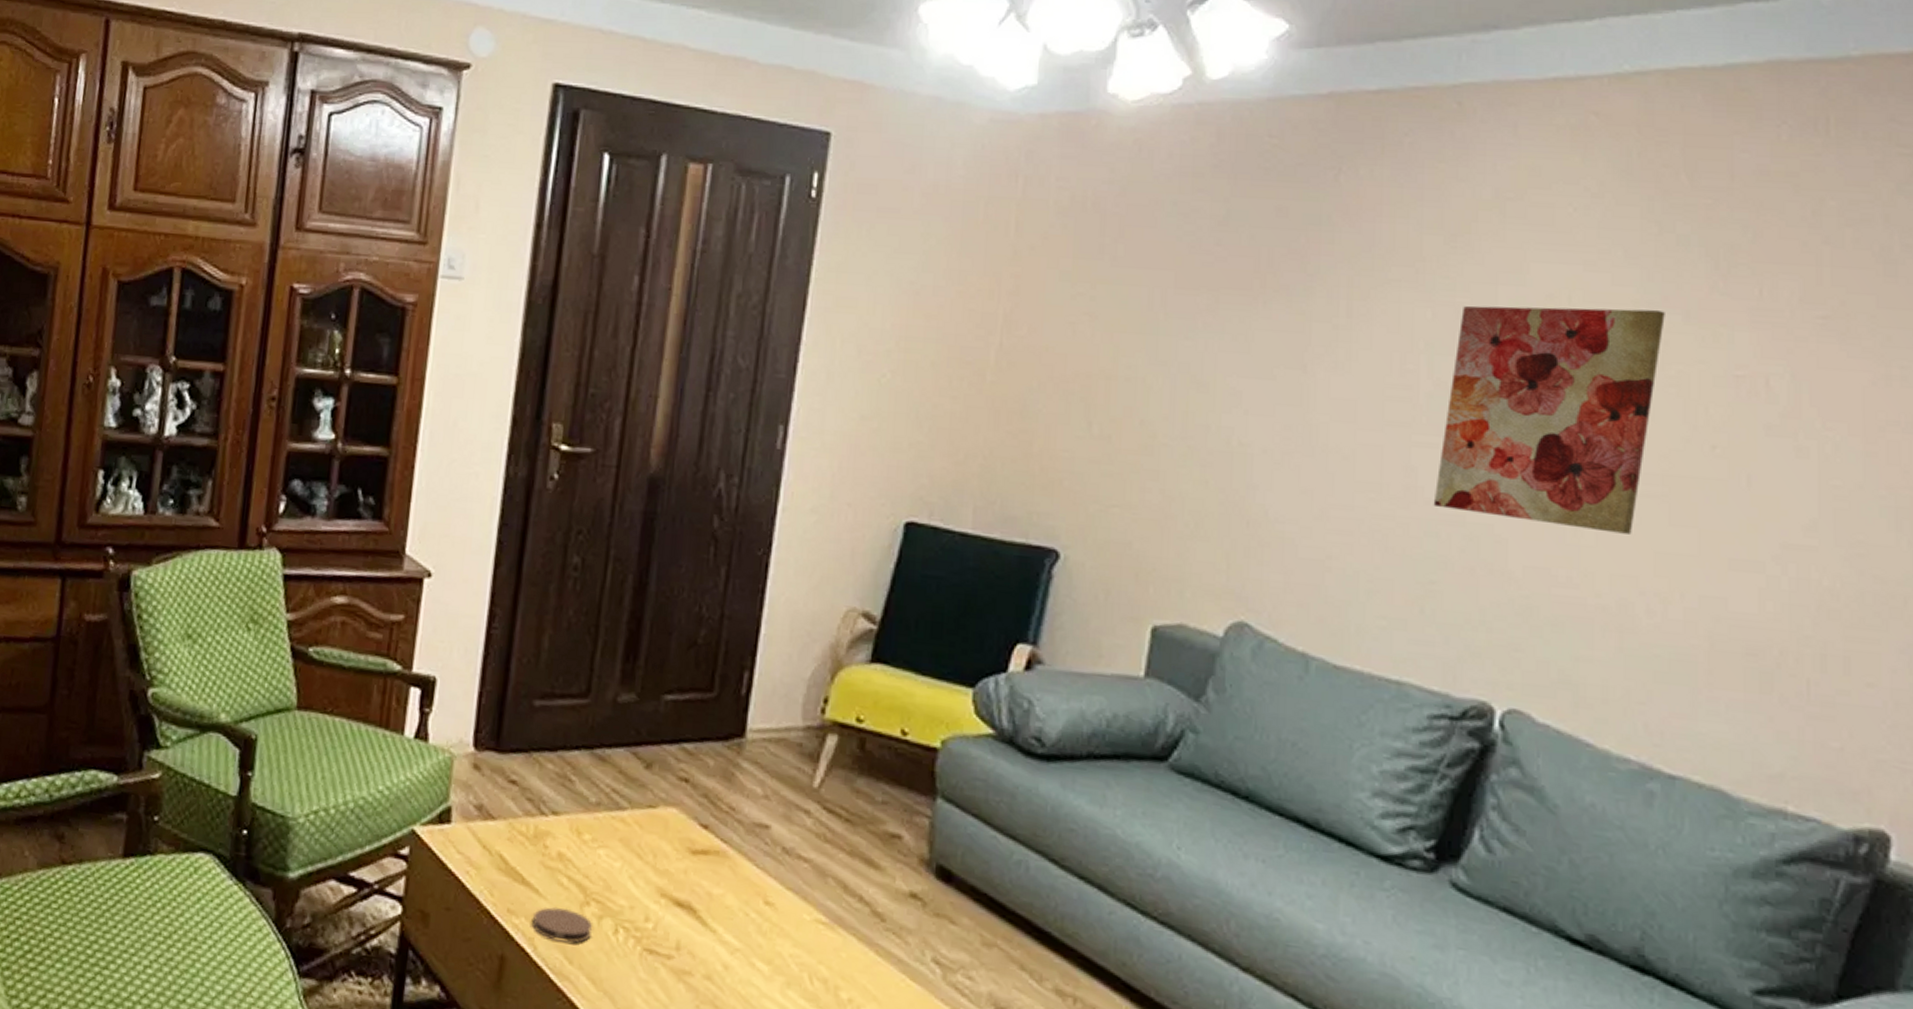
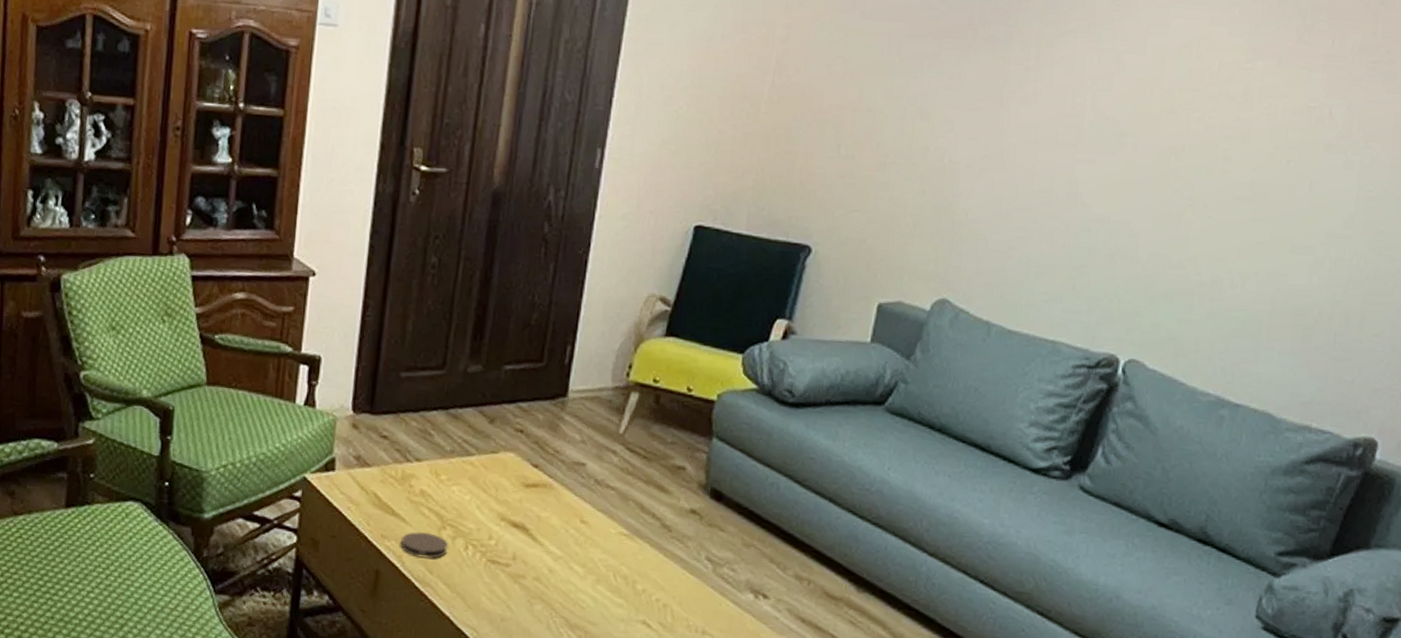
wall art: present [1433,305,1665,534] -> none [1088,52,1265,228]

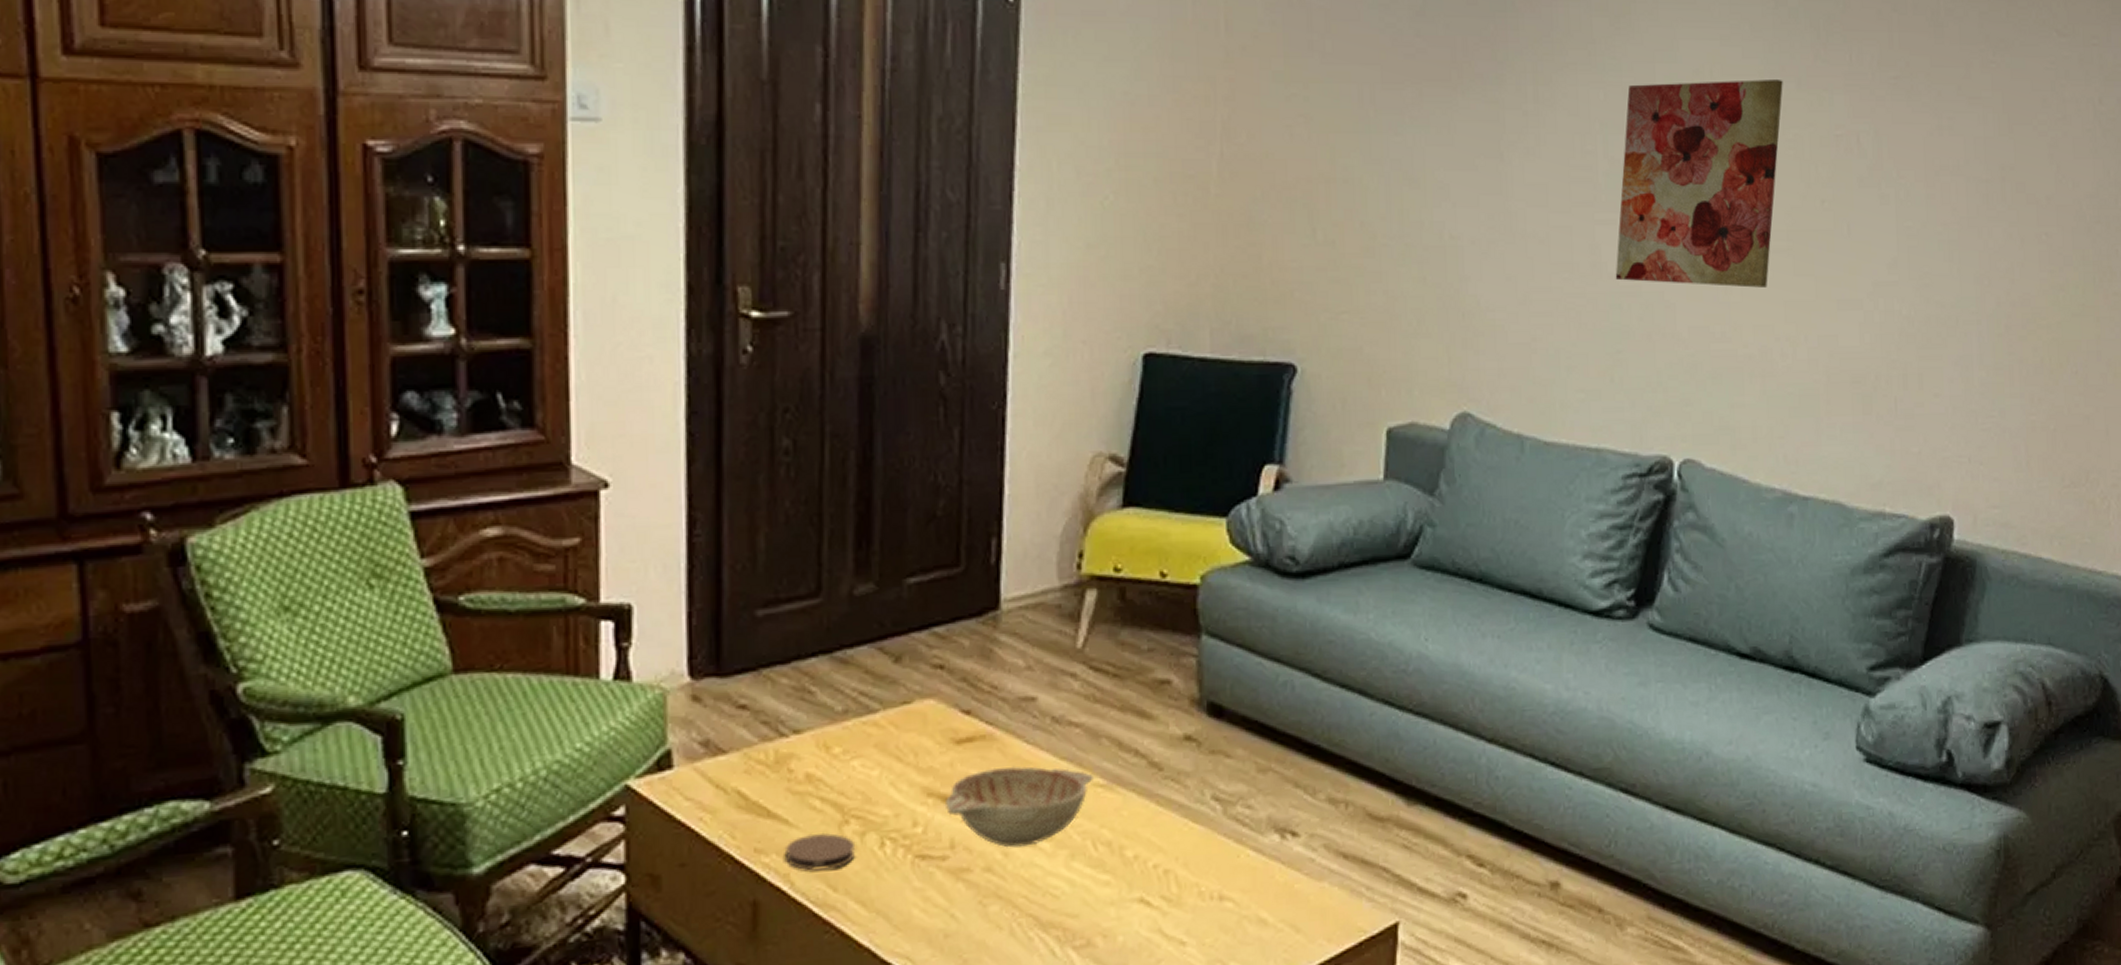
decorative bowl: none [512,508,621,568] -> present [944,766,1095,848]
wall art: none [1088,52,1265,228] -> present [1615,78,1783,288]

